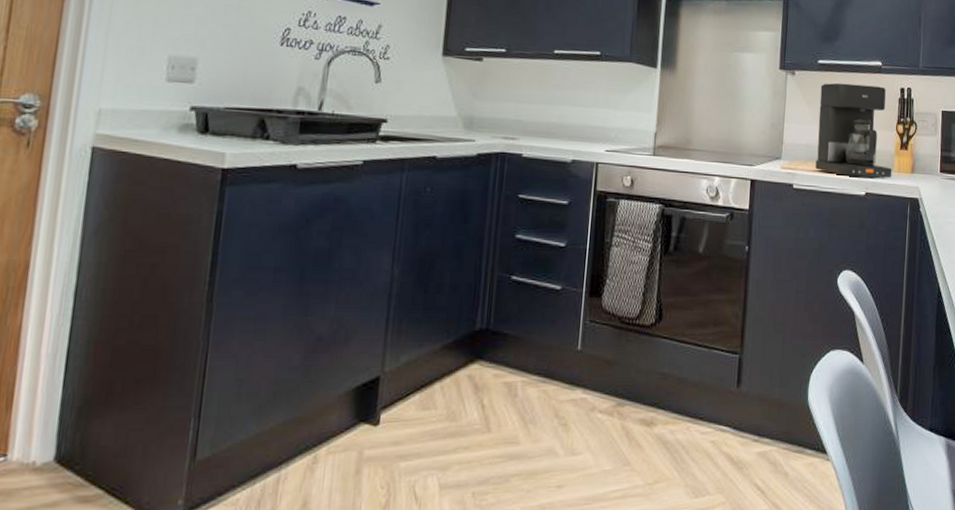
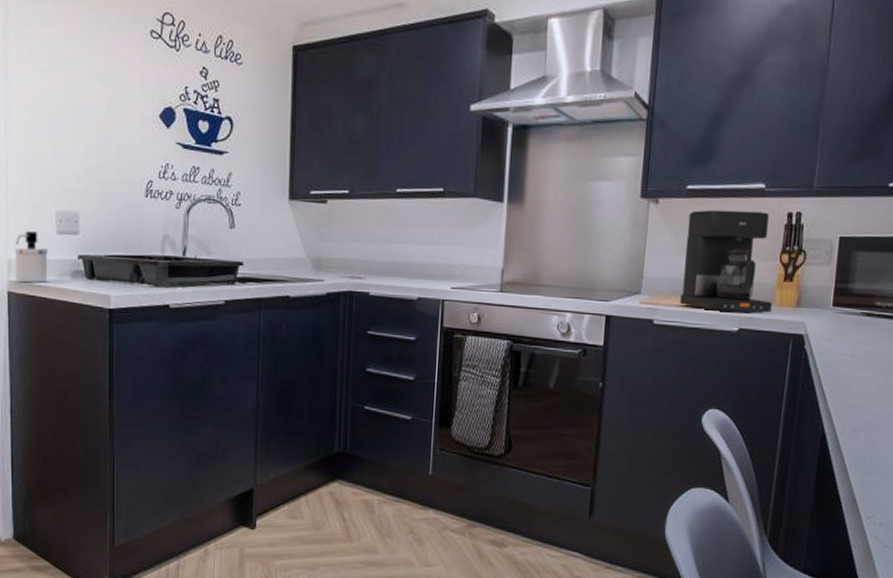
soap dispenser: none [105,77,152,137] -> present [14,231,48,283]

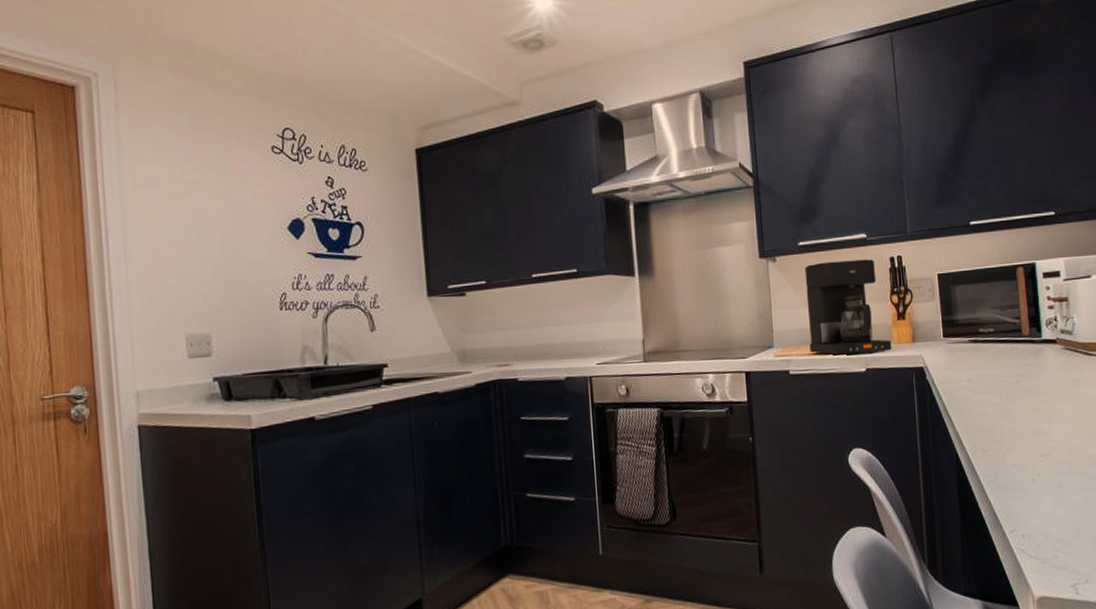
soap dispenser: present [14,231,48,283] -> none [142,359,182,414]

